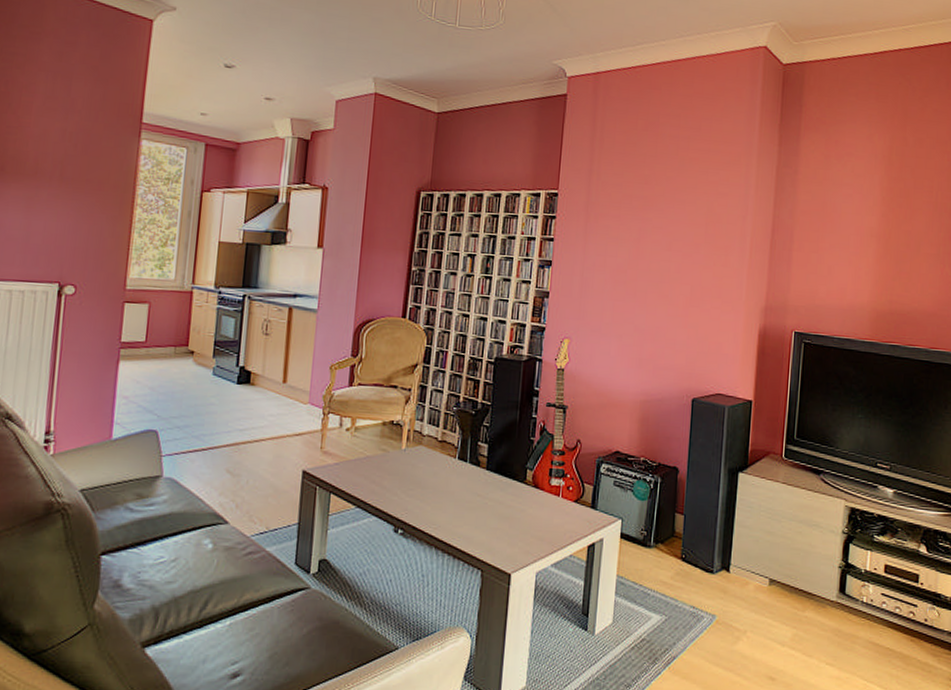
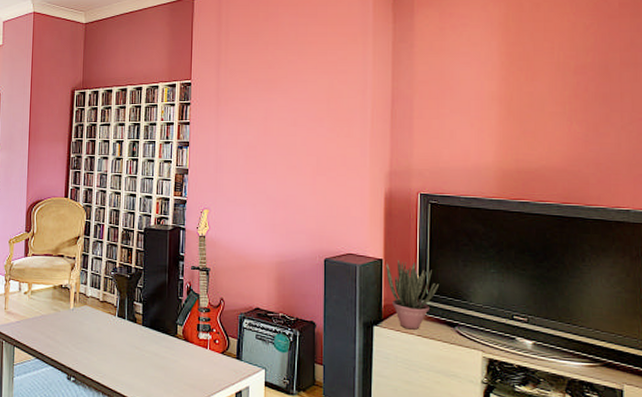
potted plant: none [755,401,807,477] -> present [386,259,438,330]

